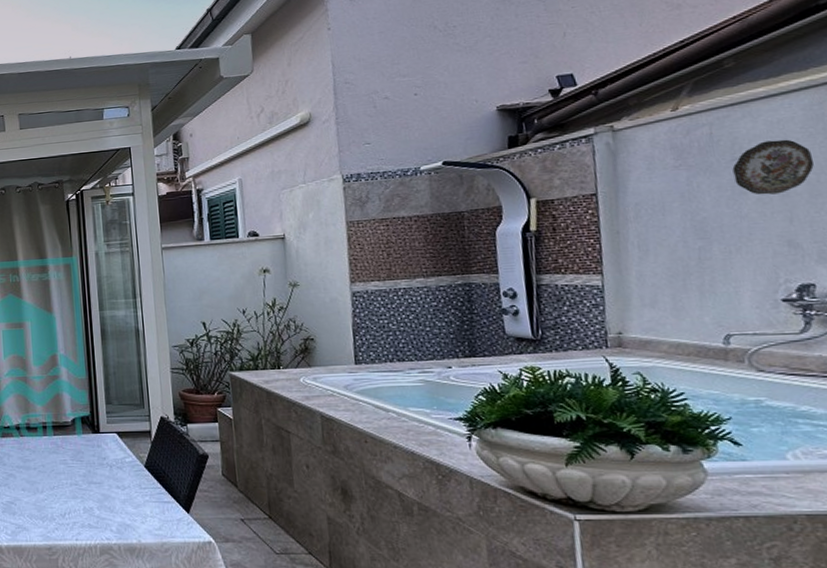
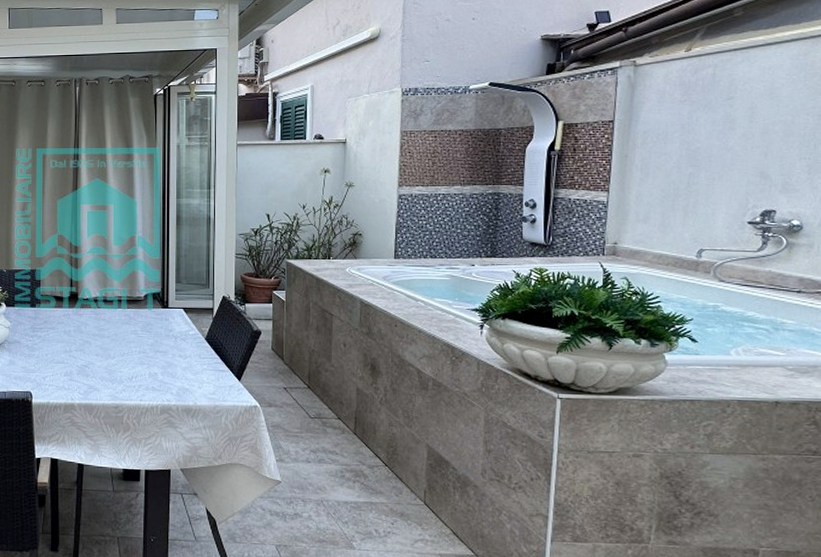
decorative plate: present [732,139,815,195] -> none [727,84,793,131]

